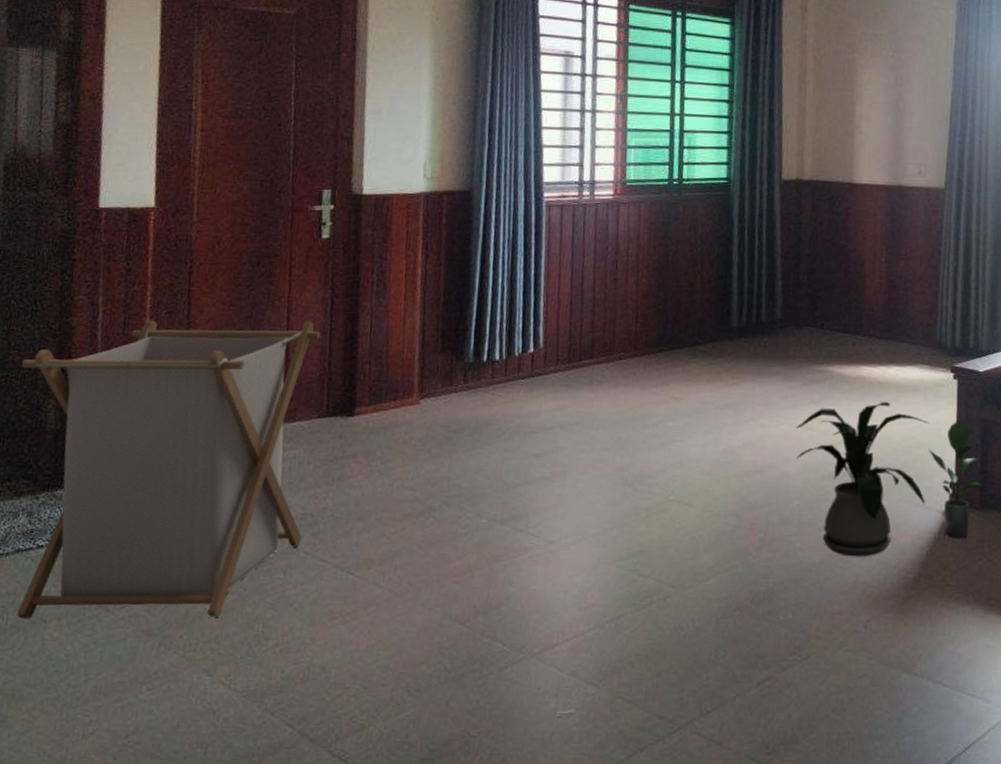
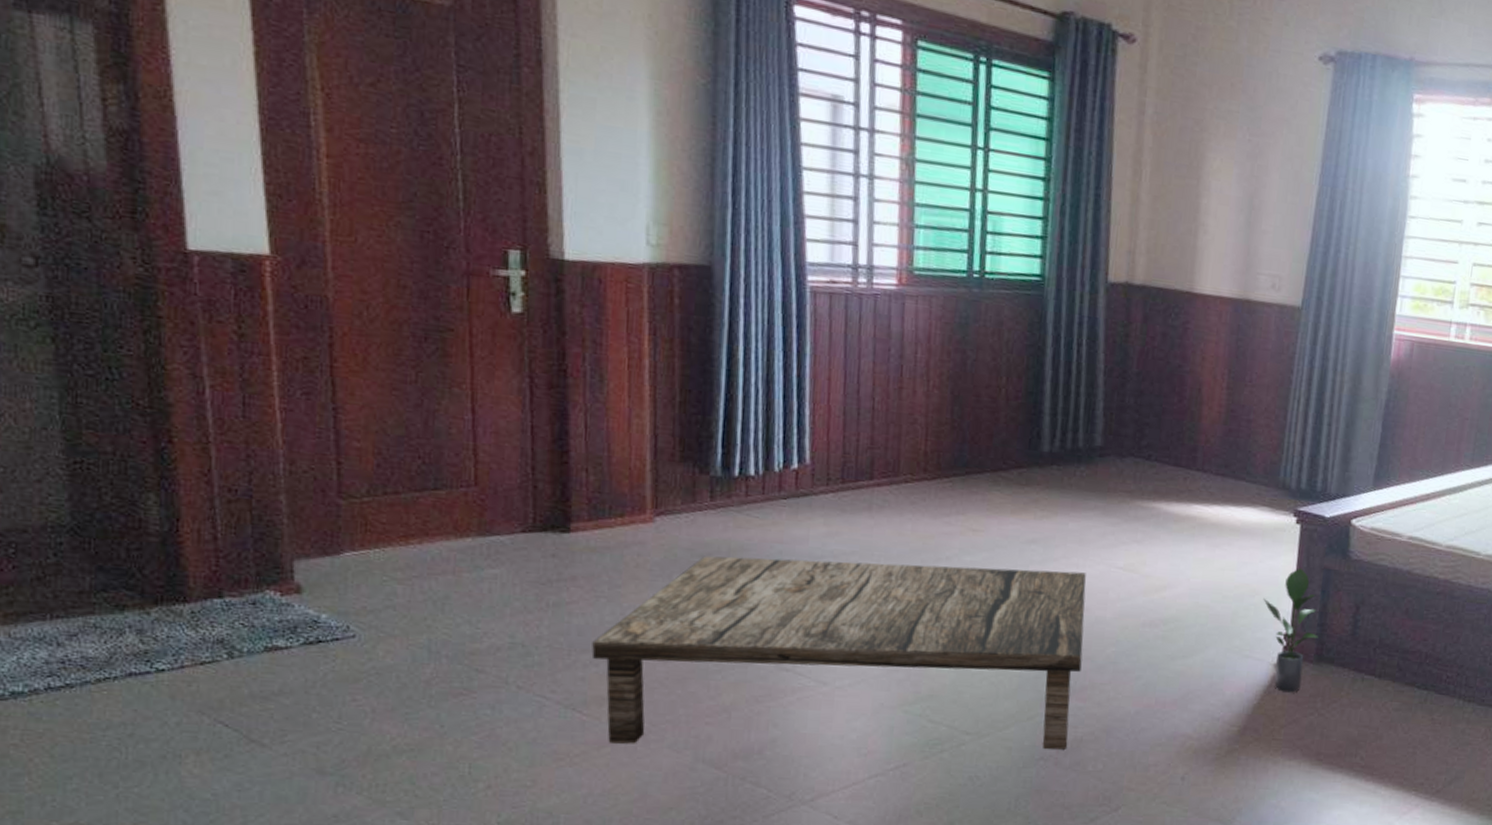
laundry basket: present [17,319,321,619] -> none [100,400,519,756]
coffee table: none [365,431,772,603] -> present [591,555,1086,750]
house plant: present [796,402,929,557] -> none [1114,545,1265,709]

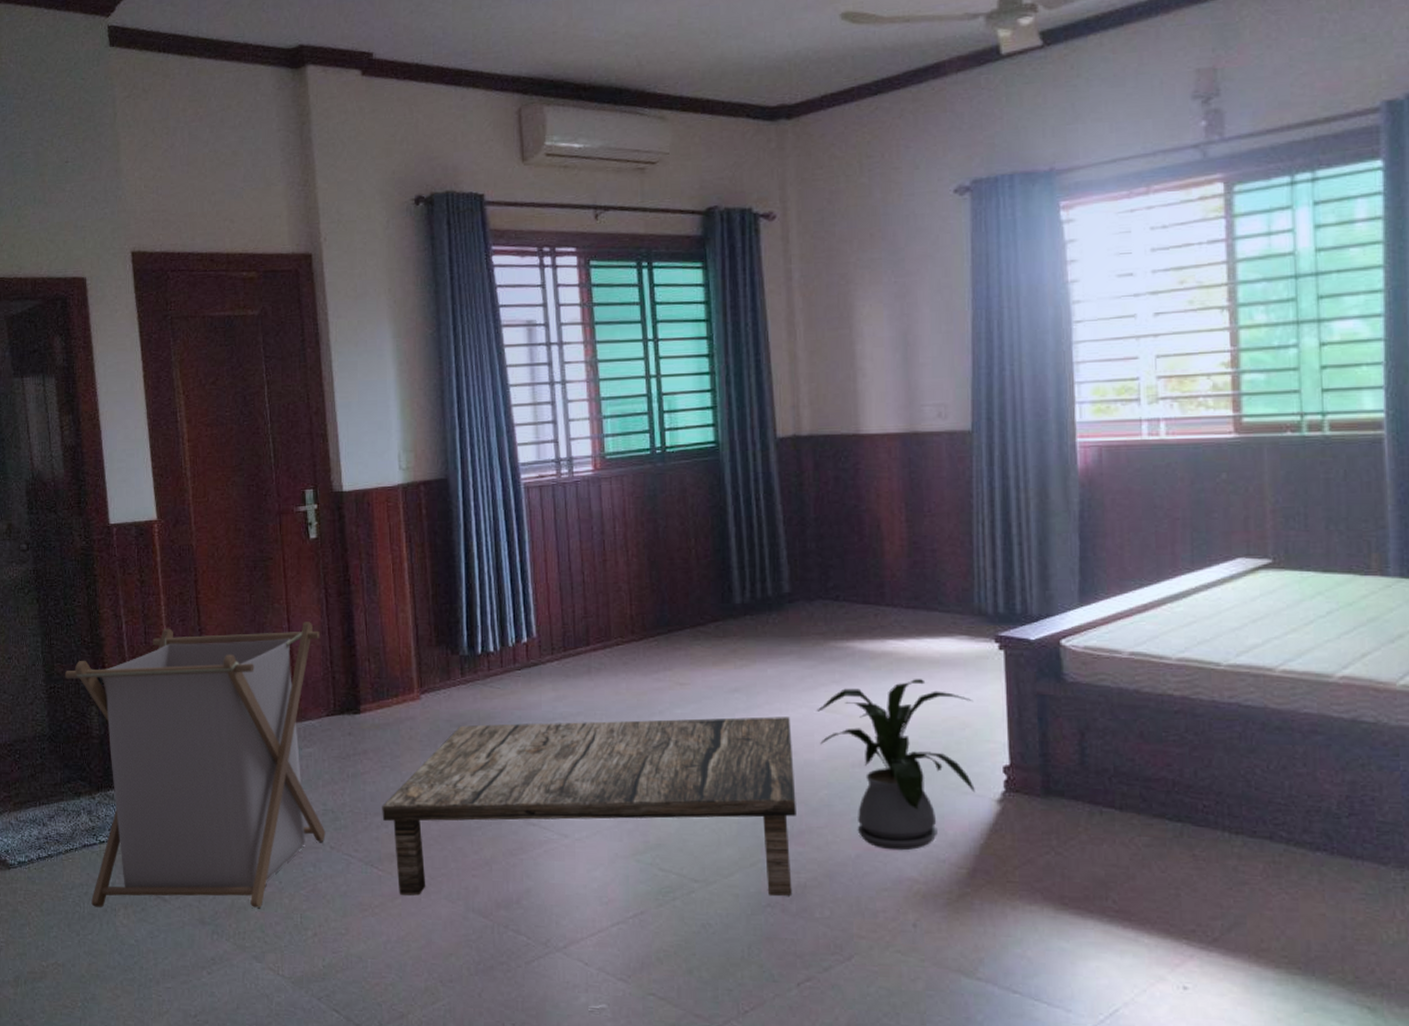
laundry basket: none [100,400,519,756] -> present [64,622,326,908]
house plant: none [1114,545,1265,709] -> present [816,679,975,851]
potted plant: present [1263,568,1319,693] -> none [975,696,1042,830]

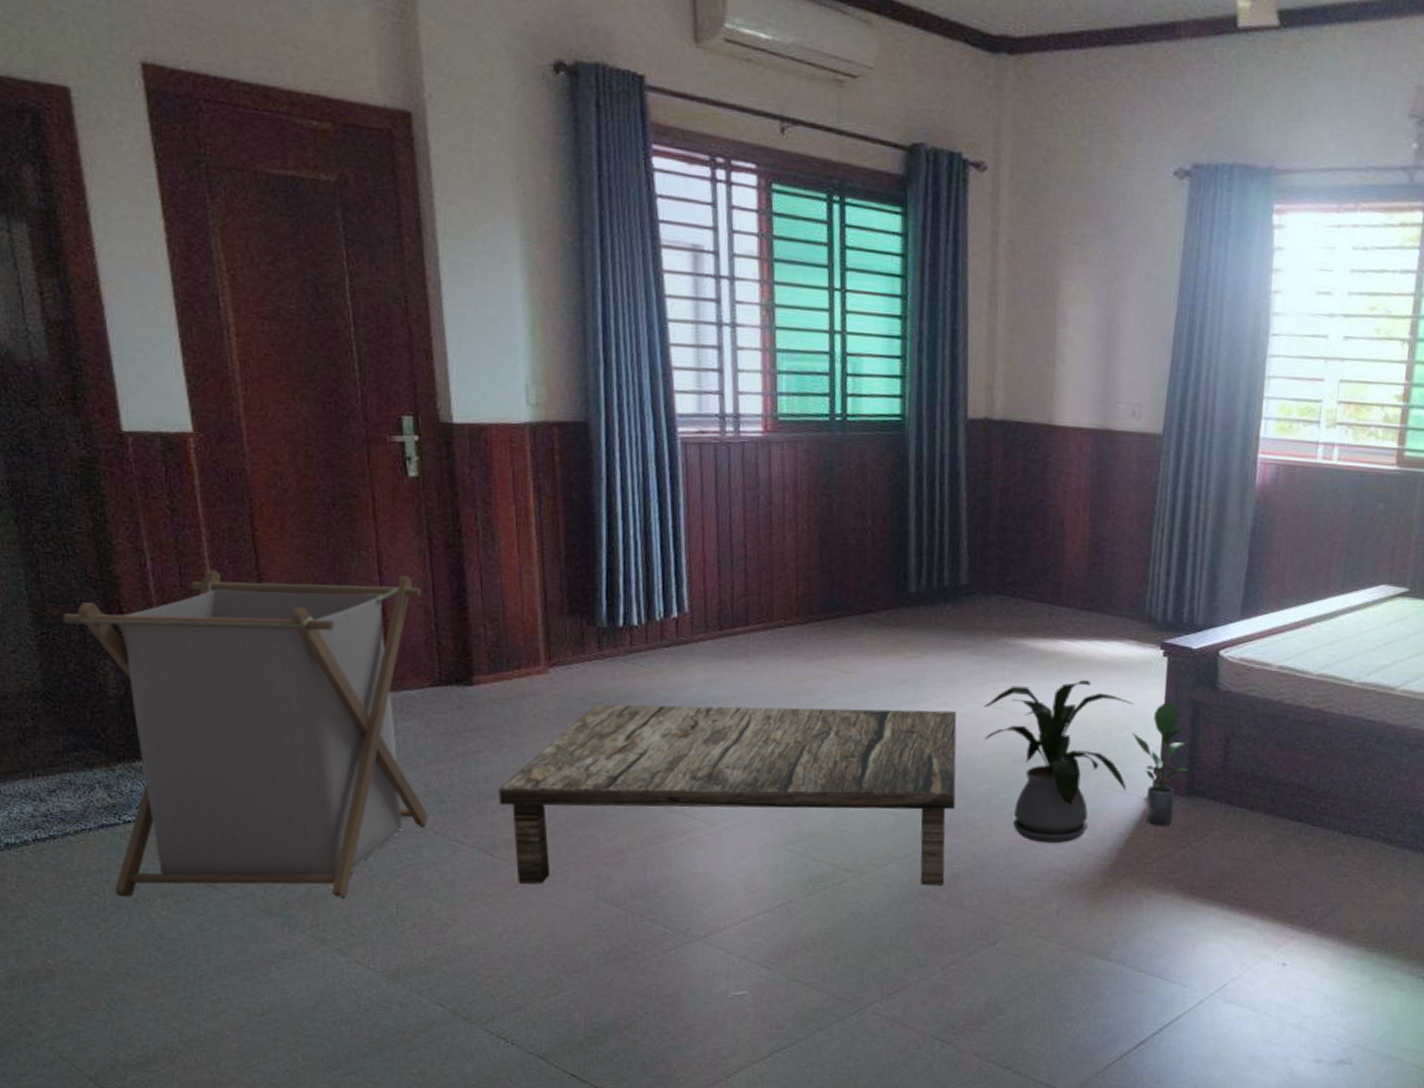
potted plant: none [975,696,1042,830] -> present [1132,701,1189,827]

